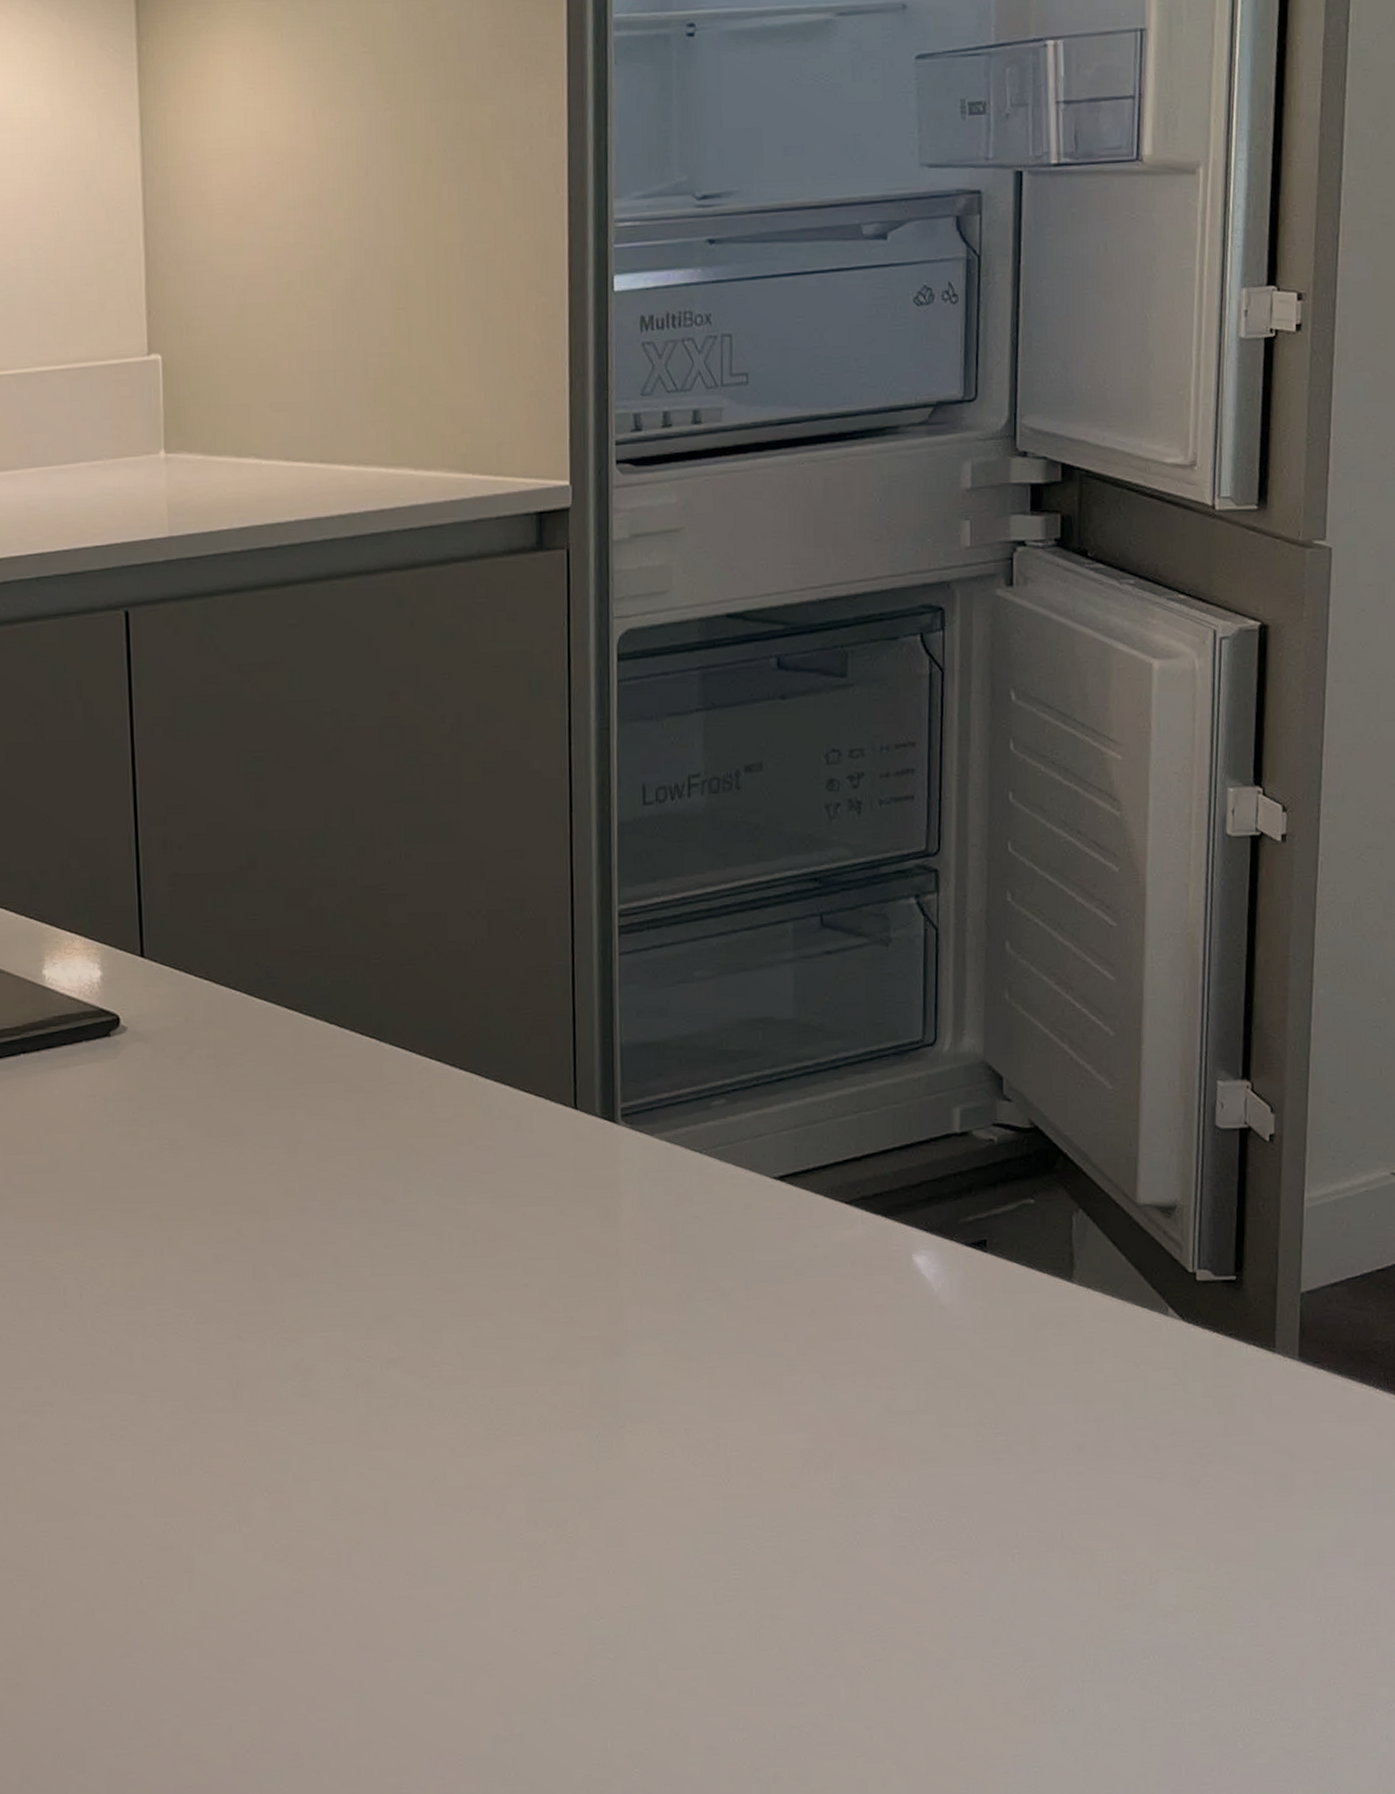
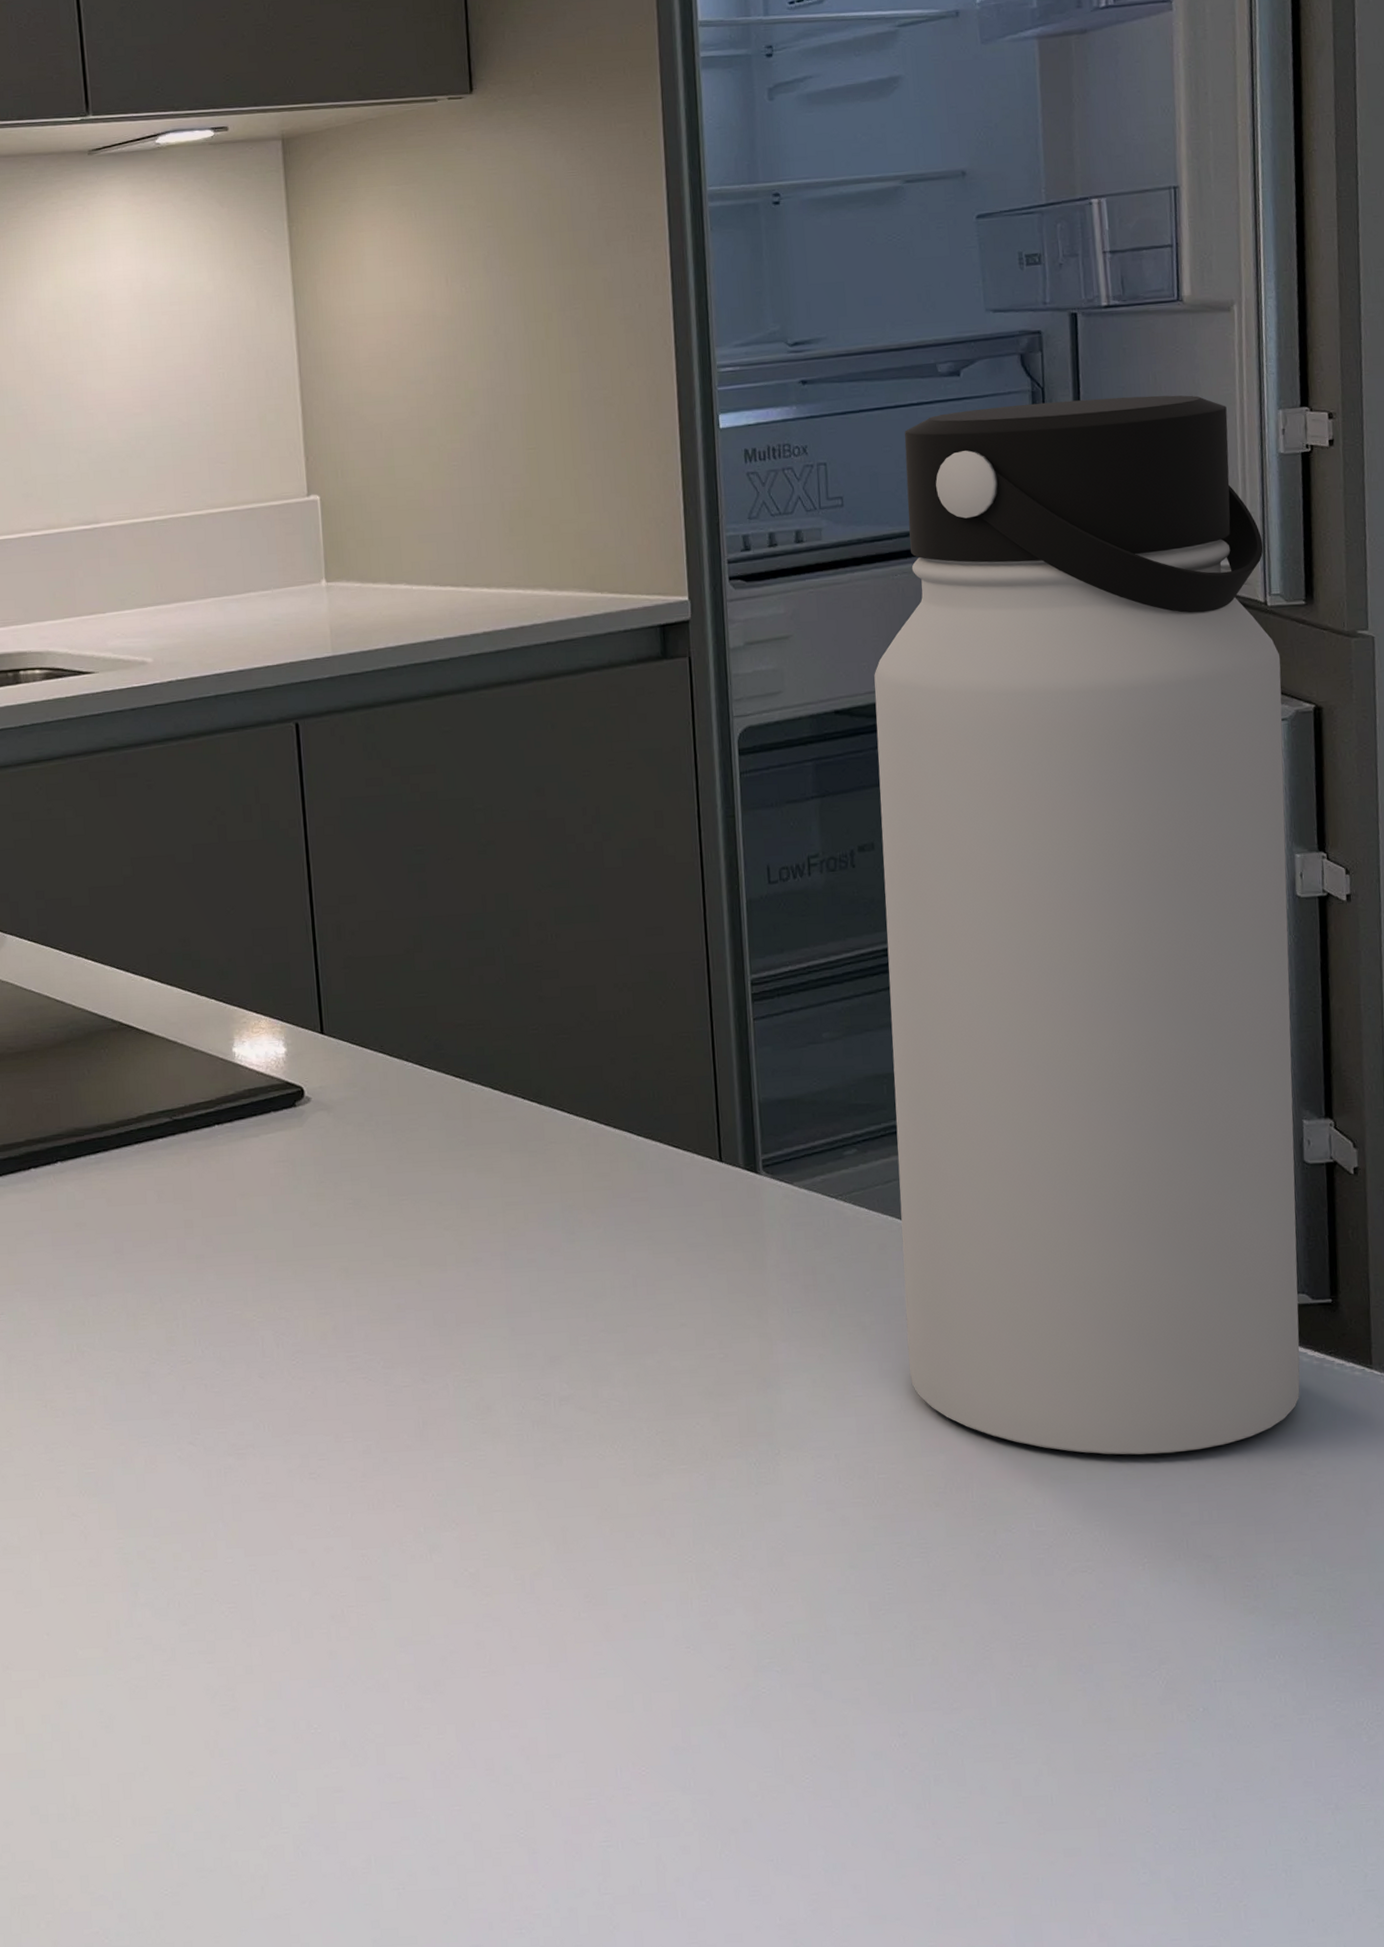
water bottle: none [769,268,1226,1438] -> present [874,395,1300,1455]

